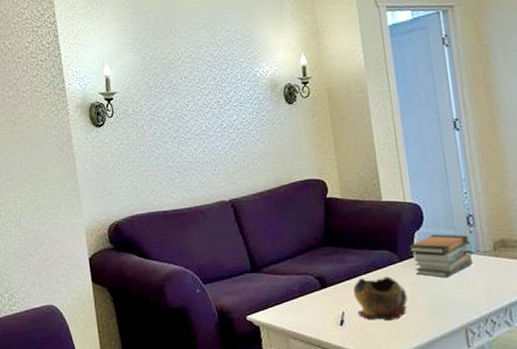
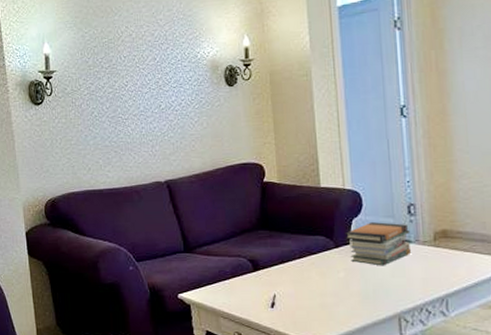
decorative bowl: present [353,276,408,321] -> none [286,262,341,305]

